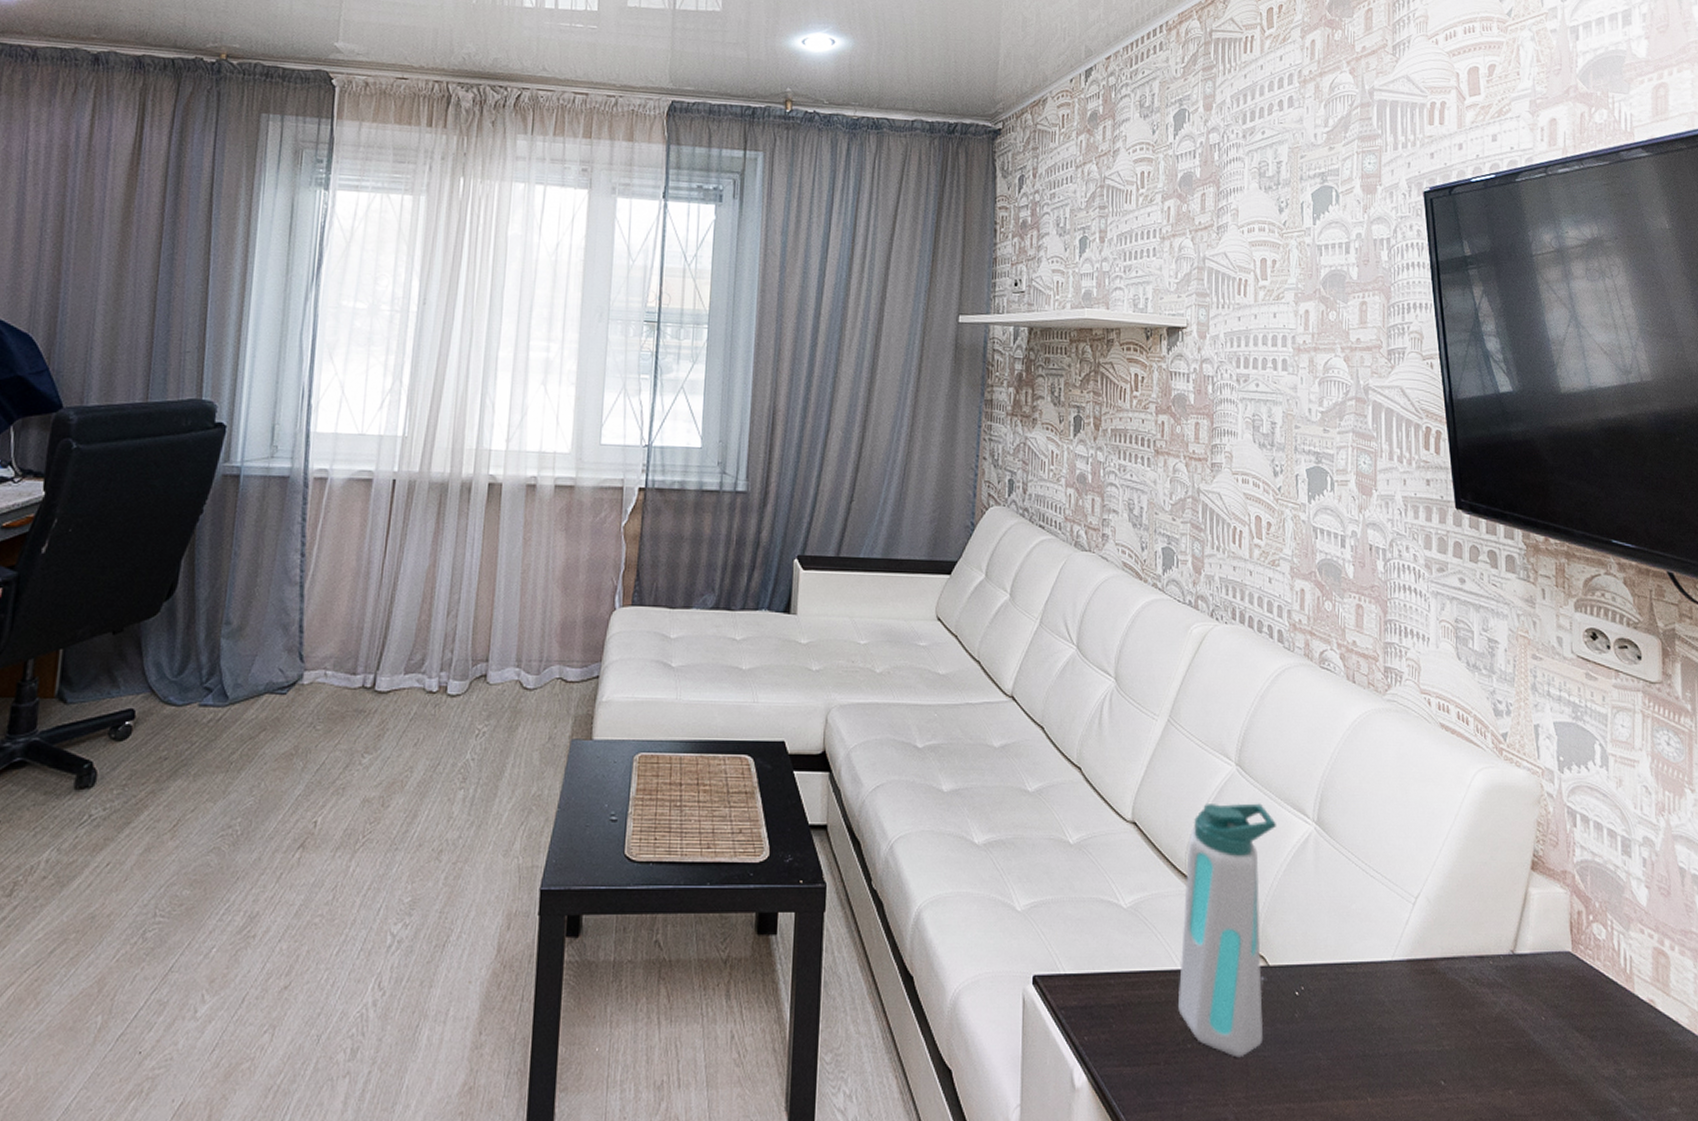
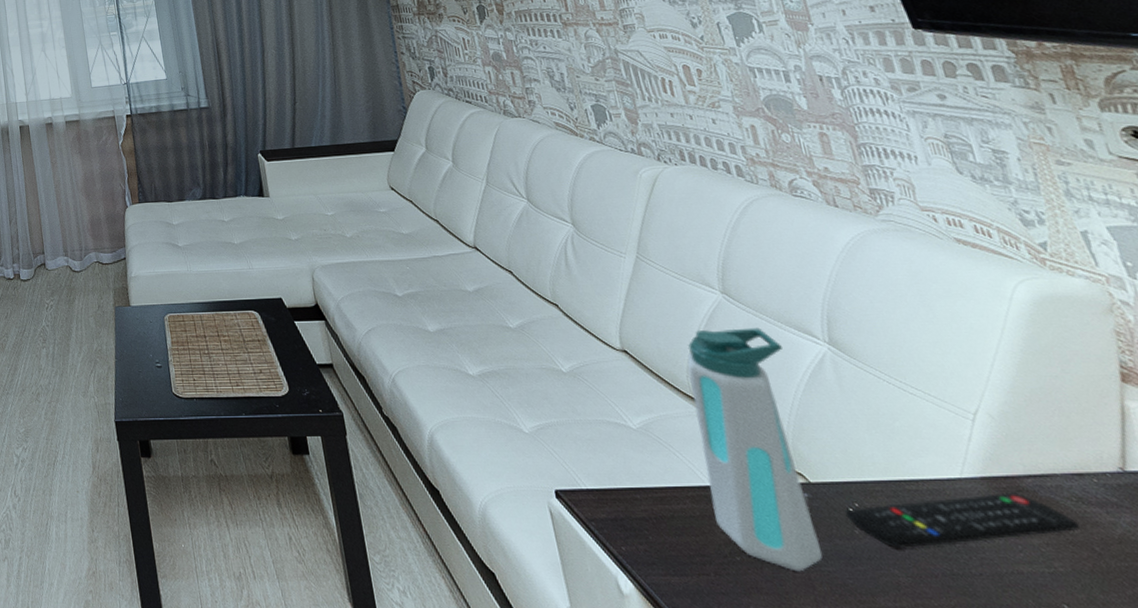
remote control: none [1291,974,1469,1031] -> present [844,492,1080,548]

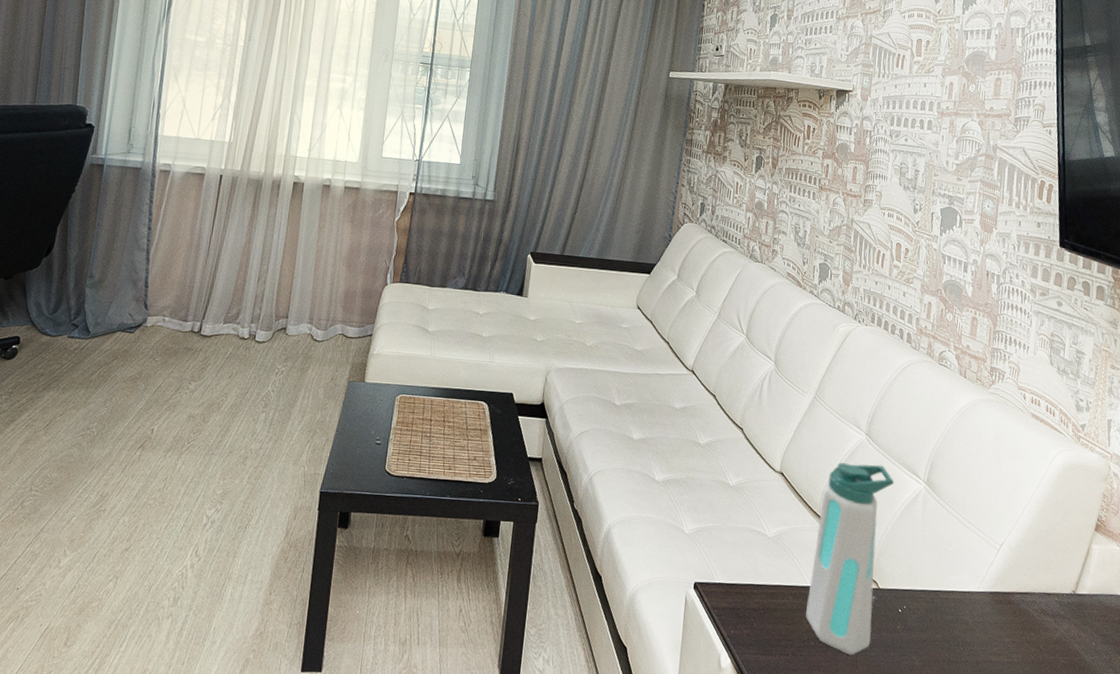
remote control: present [844,492,1080,548] -> none [895,604,1036,641]

